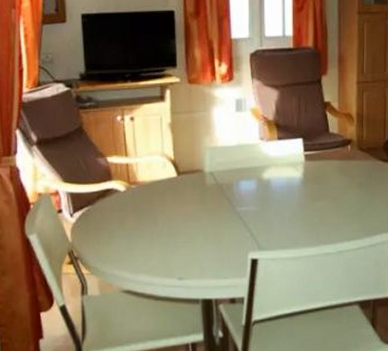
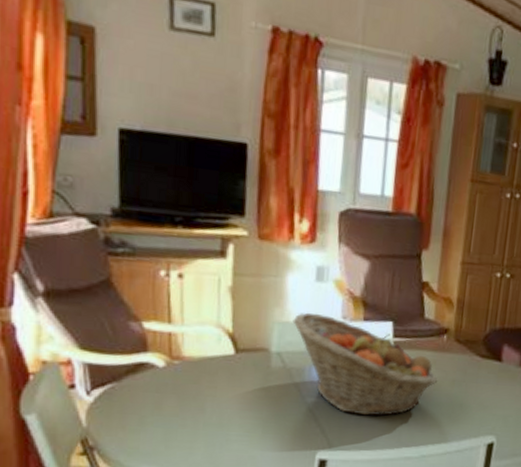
fruit basket: none [220,137,347,220] -> present [293,312,438,417]

